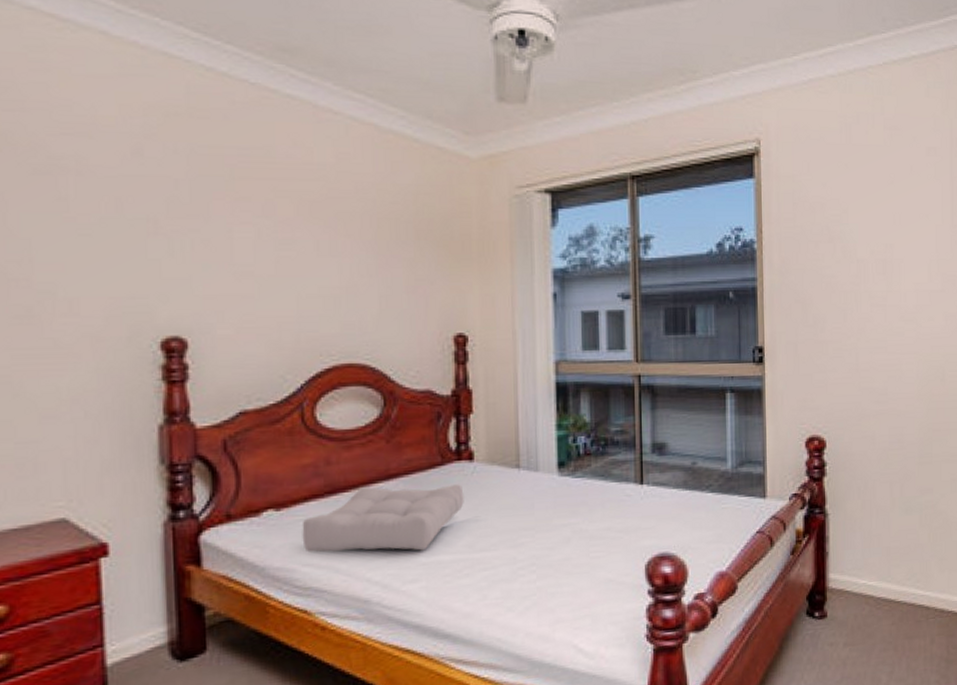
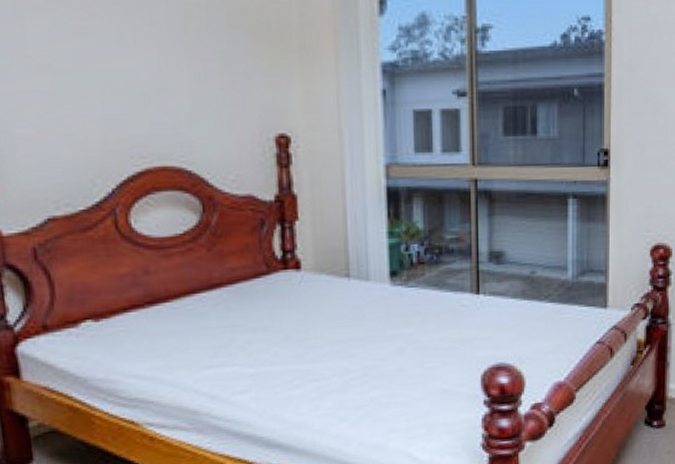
seat cushion: present [302,484,464,553] -> none [123,294,292,364]

